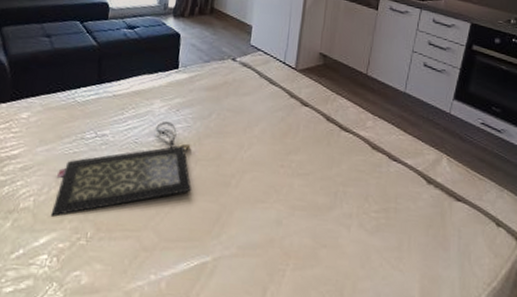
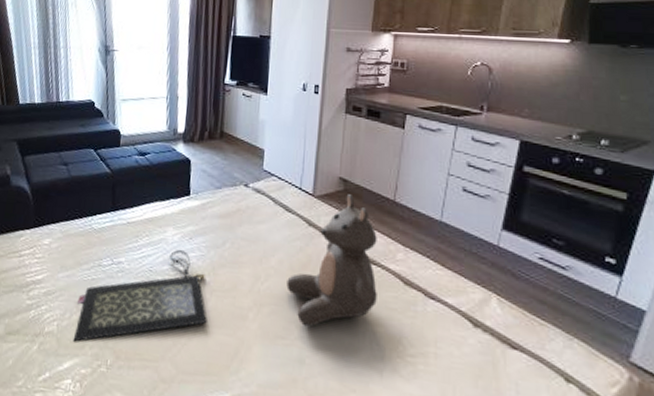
teddy bear: none [268,68,351,190] -> present [286,194,377,327]

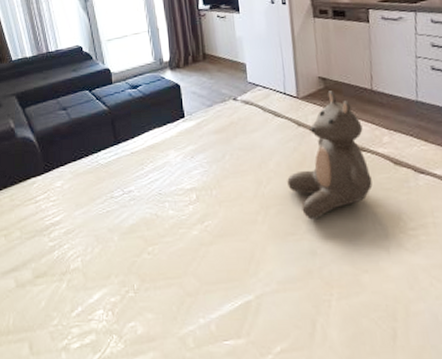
clutch bag: present [72,250,207,342] -> none [96,170,220,273]

